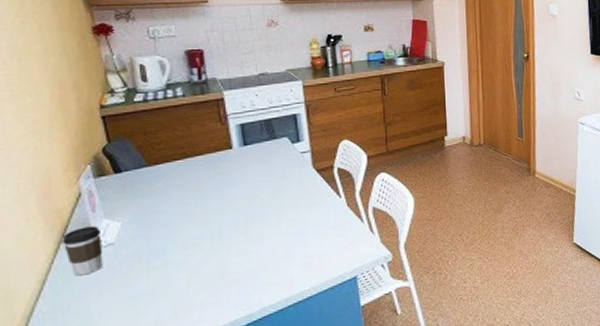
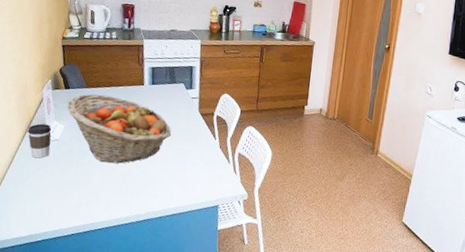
fruit basket: none [121,170,281,258] -> present [67,94,172,164]

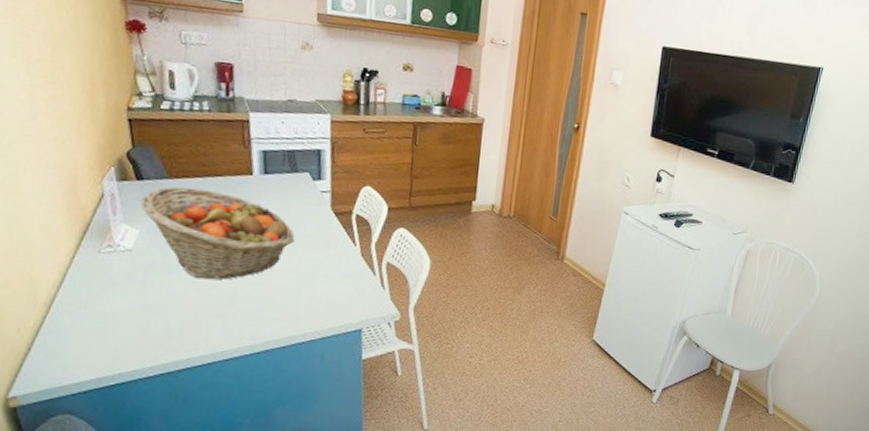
coffee cup: present [27,123,52,159] -> none [83,228,121,276]

